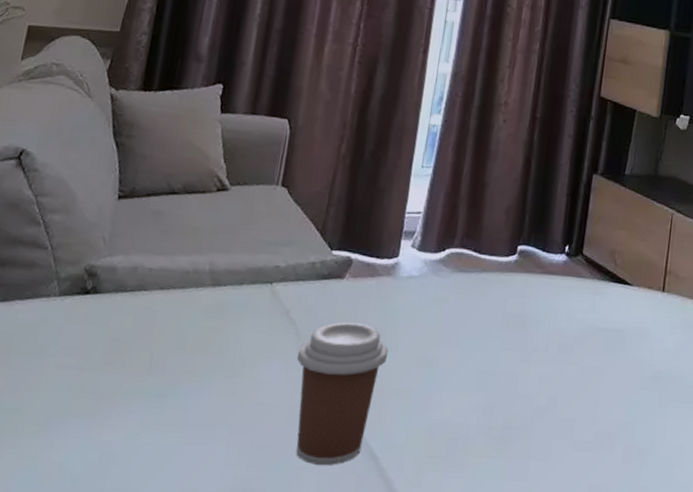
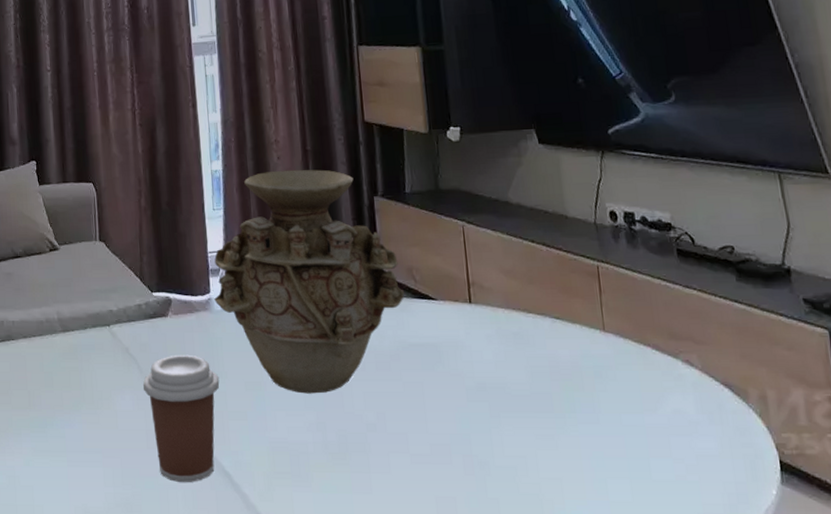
vase: none [401,134,603,374] -> present [214,169,404,394]

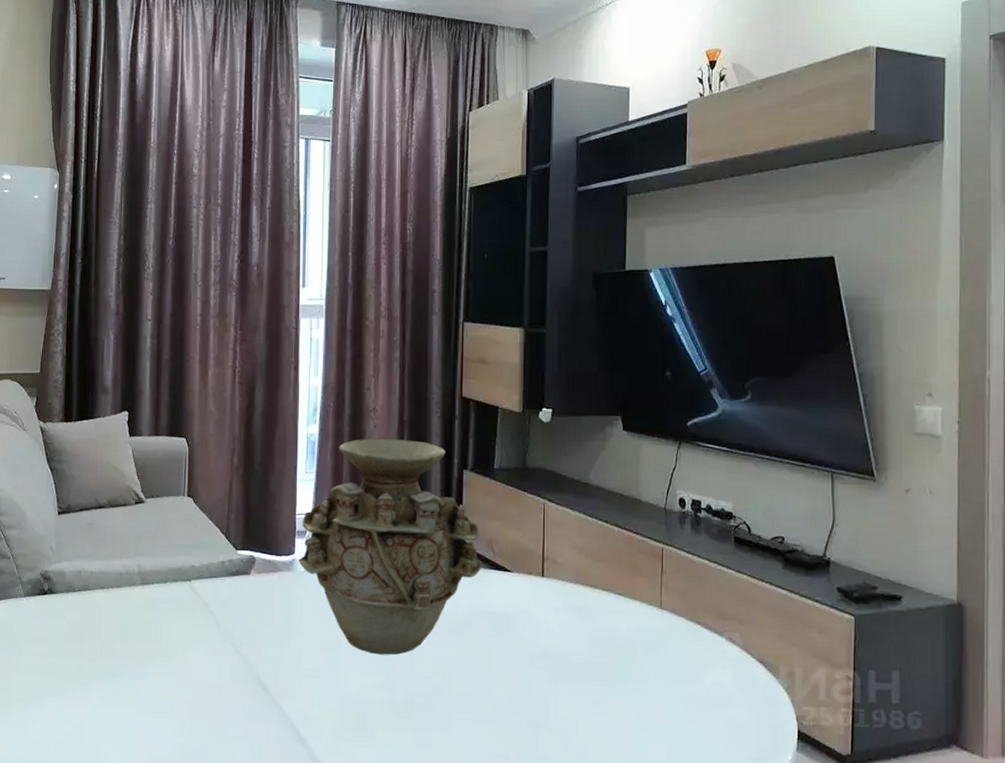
coffee cup: present [142,354,220,482] -> none [219,612,296,735]

